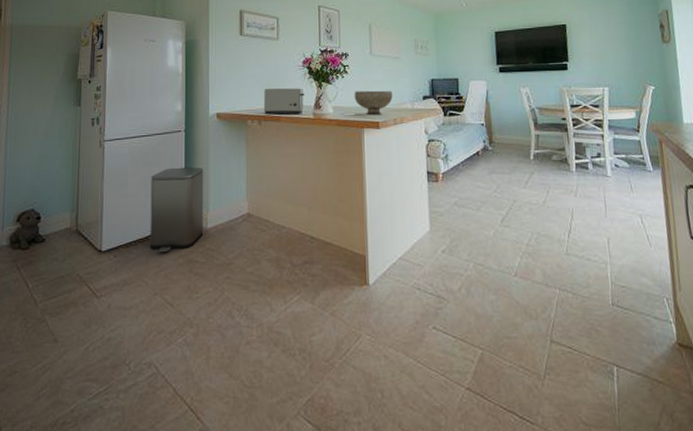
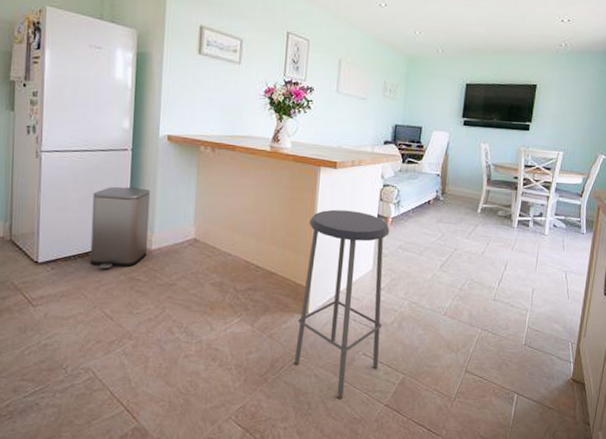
toaster: present [264,88,305,115] -> none [219,114,263,146]
bowl: present [354,90,393,116] -> none [314,128,354,155]
bar stool: none [359,170,452,383] -> present [294,209,390,399]

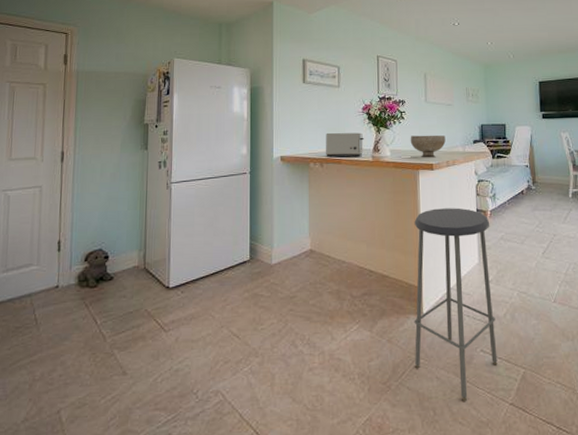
pedal bin: present [90,186,151,268] -> none [216,207,269,287]
toaster: none [219,114,263,146] -> present [326,132,364,158]
bowl: none [314,128,354,155] -> present [410,135,446,158]

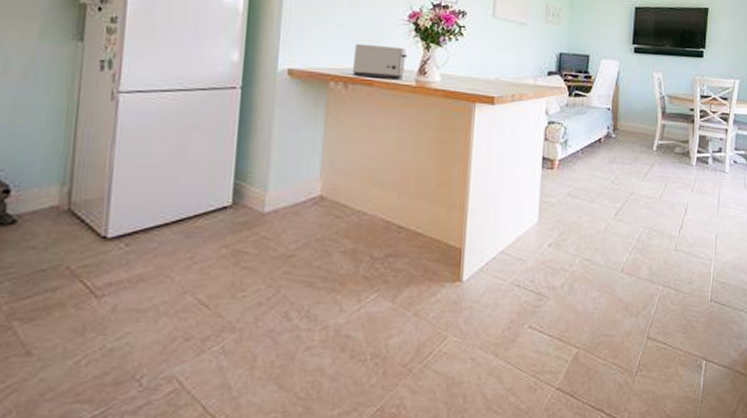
bowl: present [410,135,446,158] -> none [468,58,514,89]
bar stool: present [414,208,498,401] -> none [446,153,557,386]

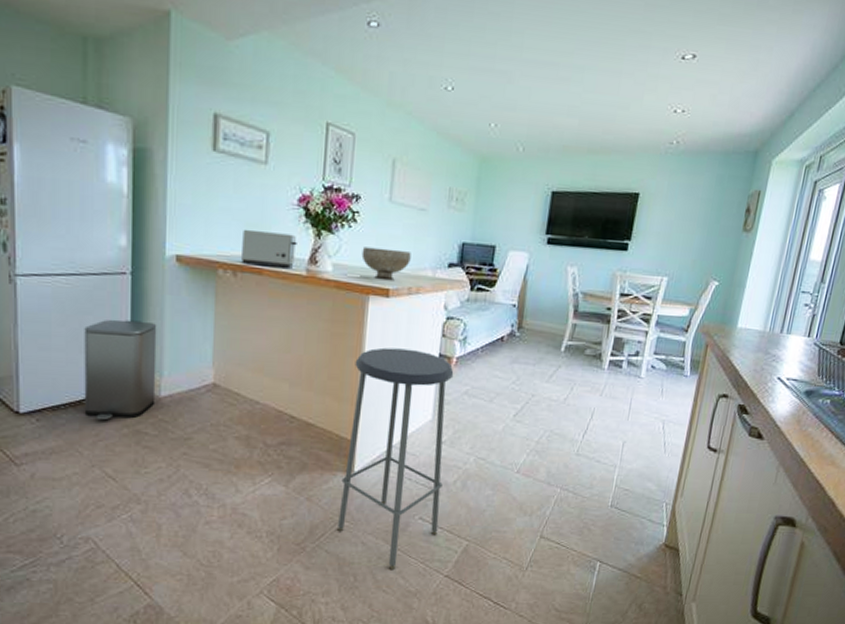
pedal bin: none [180,134,265,240] -> present [84,319,157,419]
bar stool: none [446,153,557,386] -> present [338,347,454,569]
bowl: none [468,58,514,89] -> present [361,247,411,281]

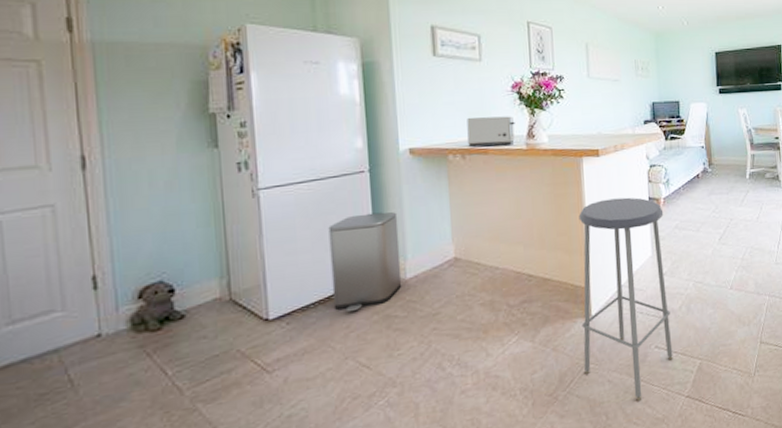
bowl: present [361,247,411,281] -> none [571,115,613,143]

